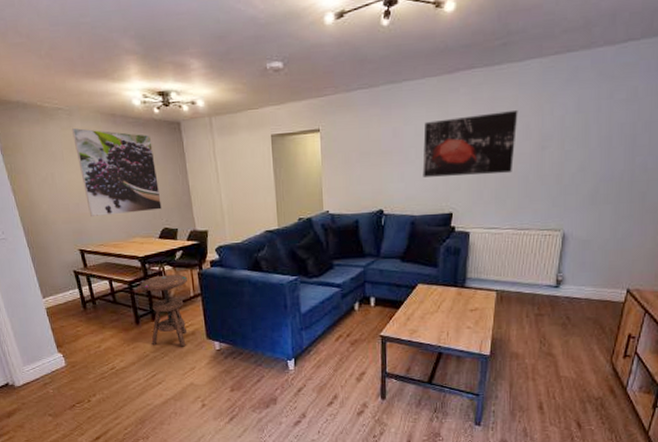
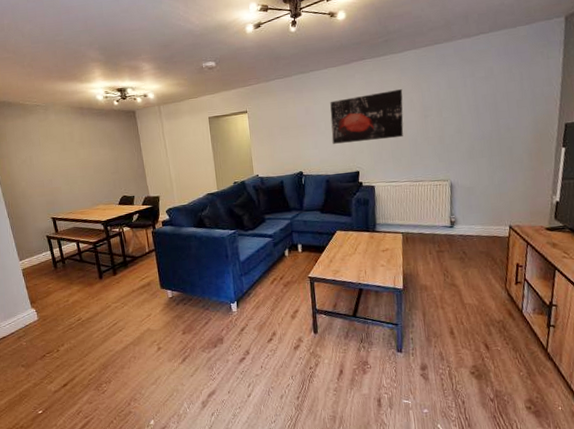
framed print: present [72,127,162,218] -> none [47,119,121,191]
side table: present [140,274,188,347] -> none [103,234,144,297]

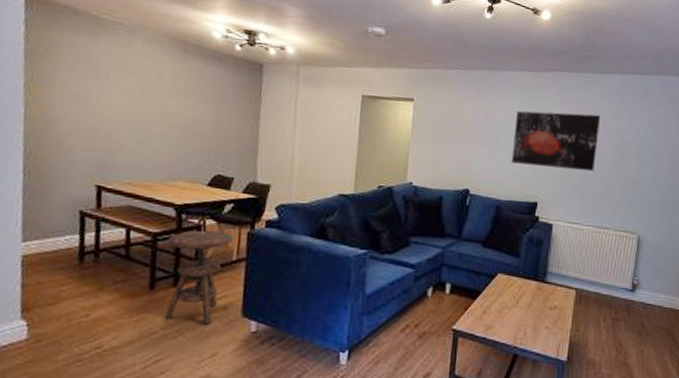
side table: none [103,234,144,297] -> present [164,230,234,325]

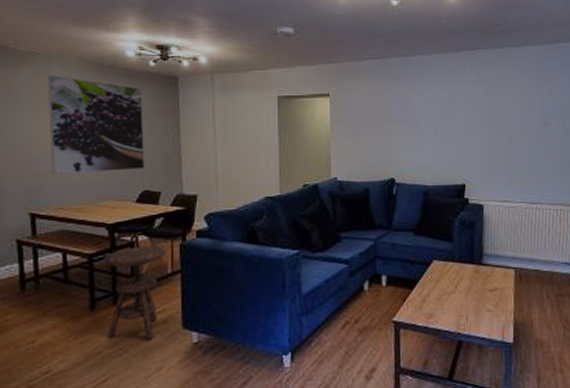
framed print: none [123,46,225,153] -> present [47,74,145,175]
wall art: present [511,110,601,172] -> none [433,88,521,148]

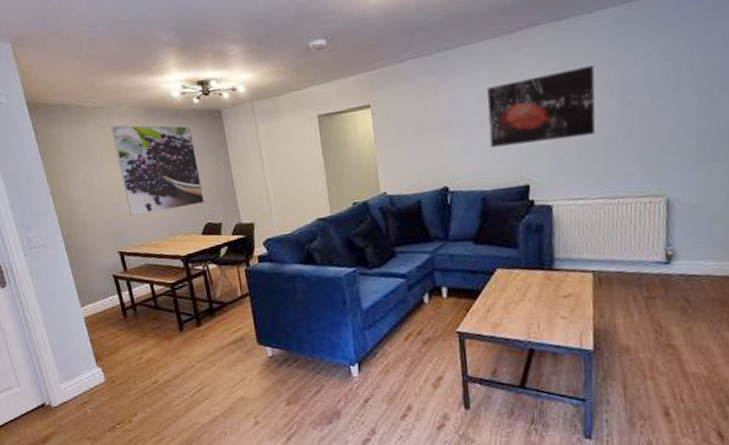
side table: present [103,246,167,340] -> none [183,273,236,355]
wall art: none [433,88,521,148] -> present [487,64,596,148]

